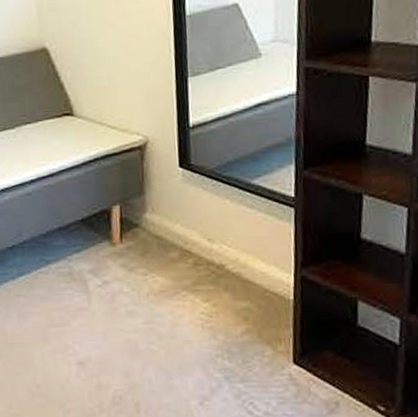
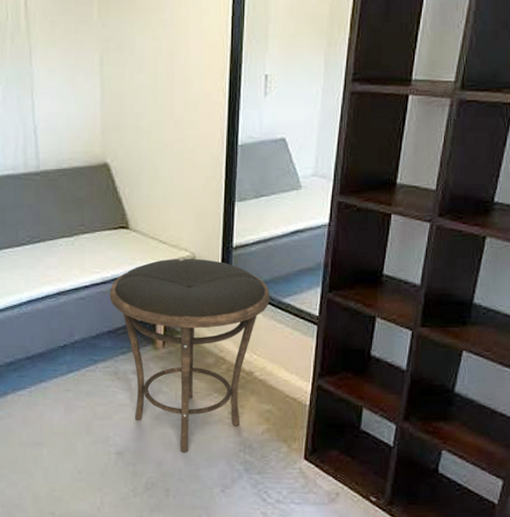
side table: none [57,142,237,360] -> present [109,258,270,453]

